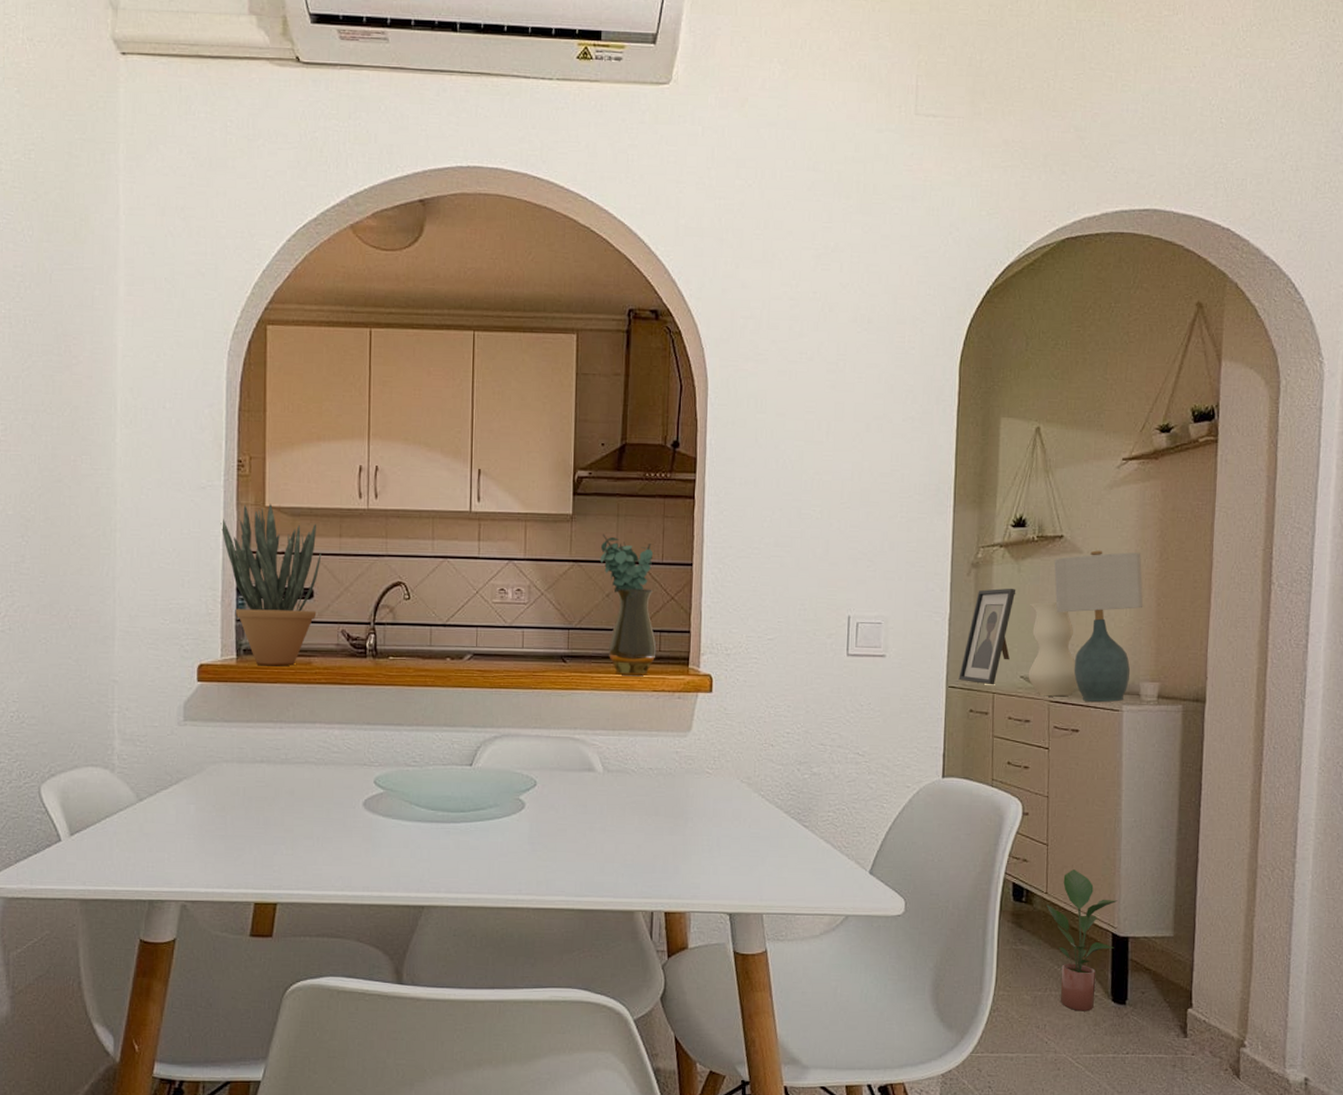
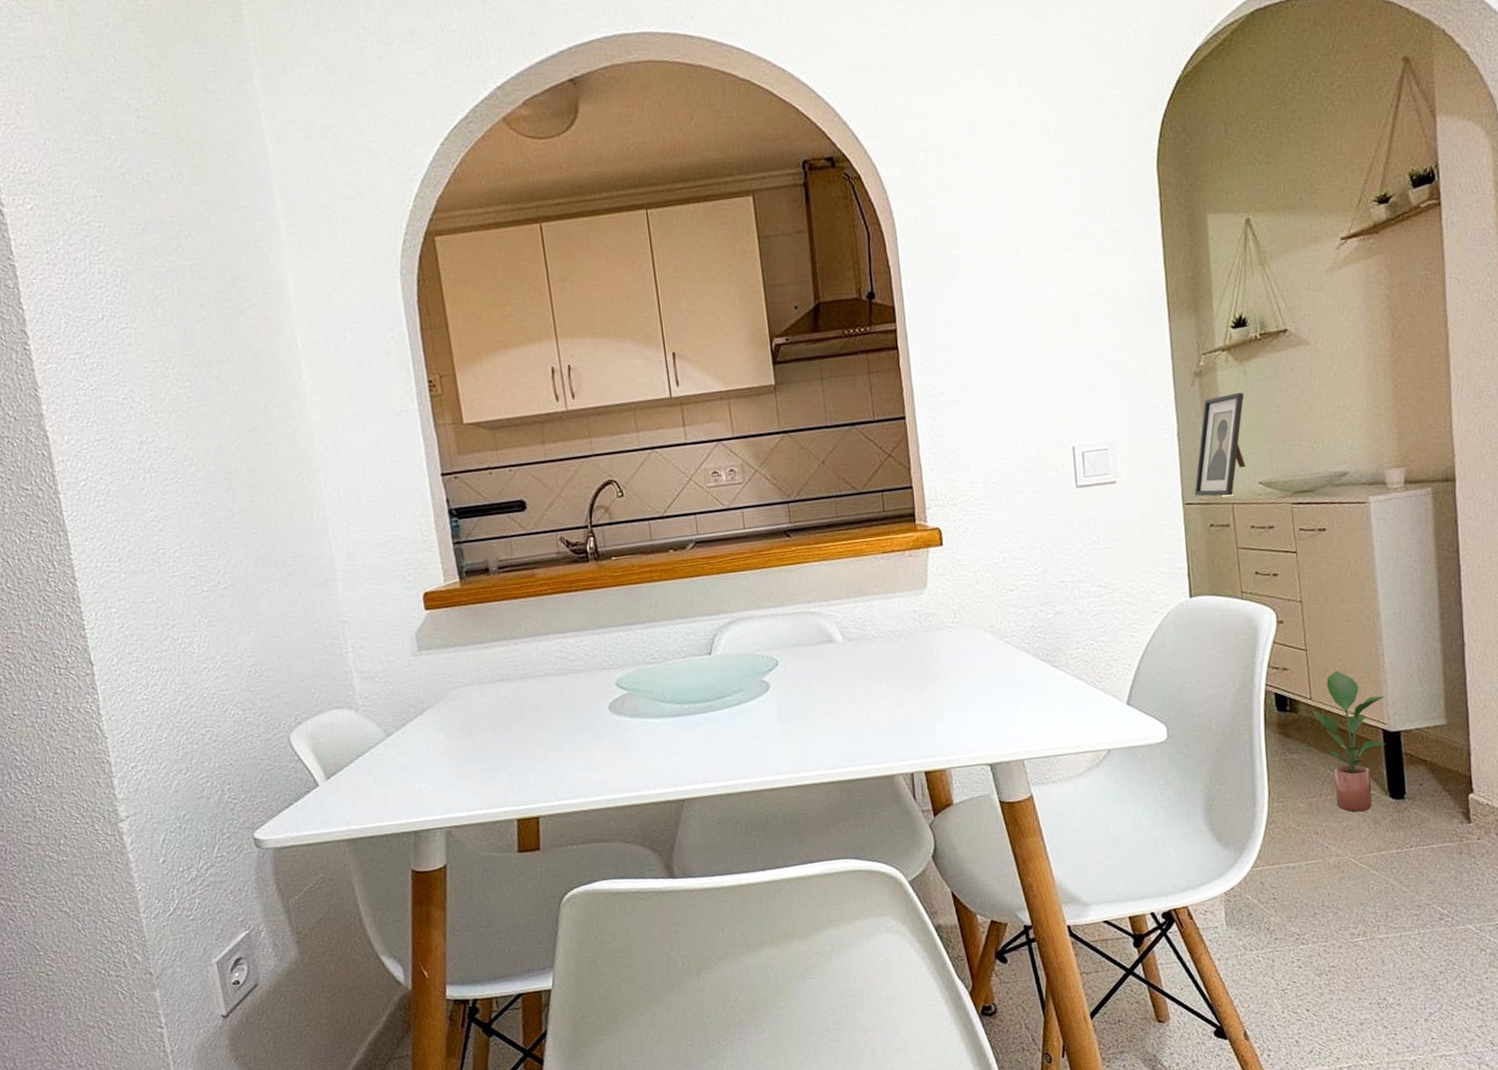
potted plant: present [220,503,322,666] -> none [421,420,532,585]
vase: present [600,533,657,676] -> none [808,399,881,542]
vase: present [1028,602,1078,697] -> none [1259,400,1319,500]
table lamp: present [1054,550,1144,703] -> none [1280,335,1380,499]

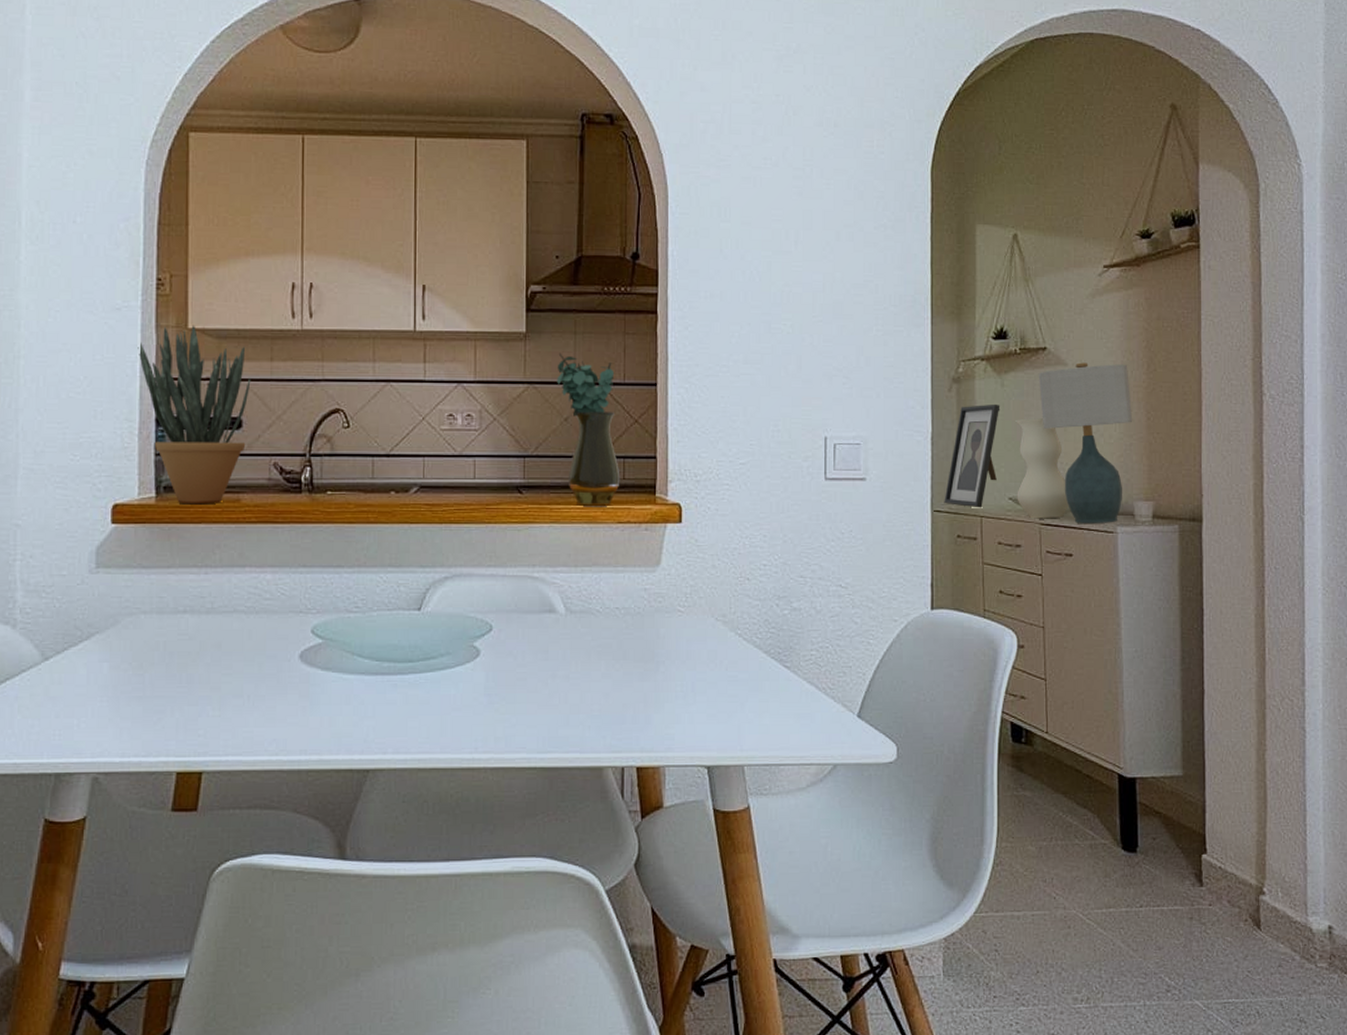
potted plant: none [421,420,532,585] -> present [138,325,251,505]
vase: none [808,399,881,542] -> present [557,353,620,506]
vase: none [1259,400,1319,500] -> present [1014,418,1069,519]
table lamp: none [1280,335,1380,499] -> present [1038,362,1133,524]
potted plant: present [1312,671,1386,812] -> none [1048,706,1122,862]

